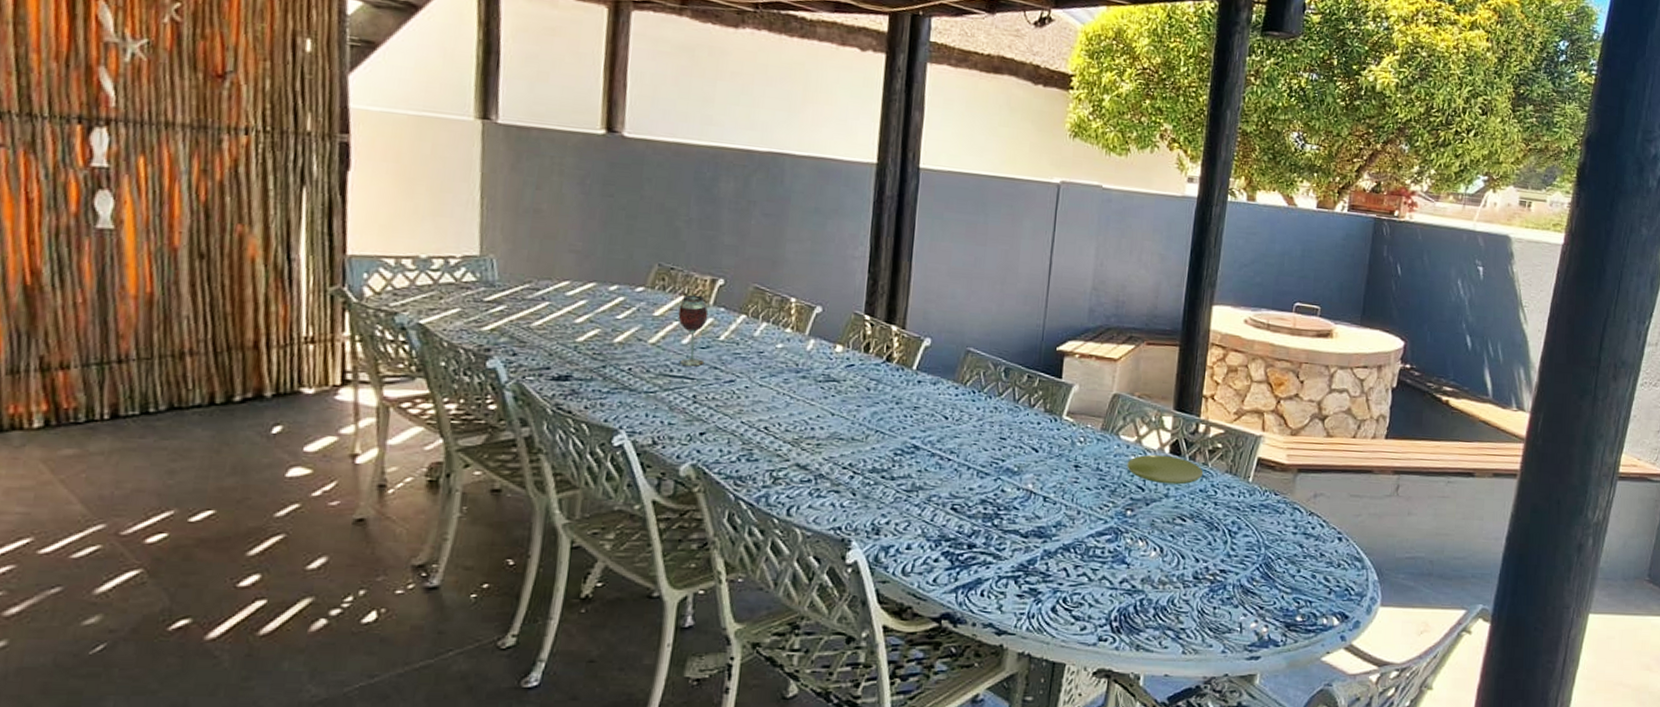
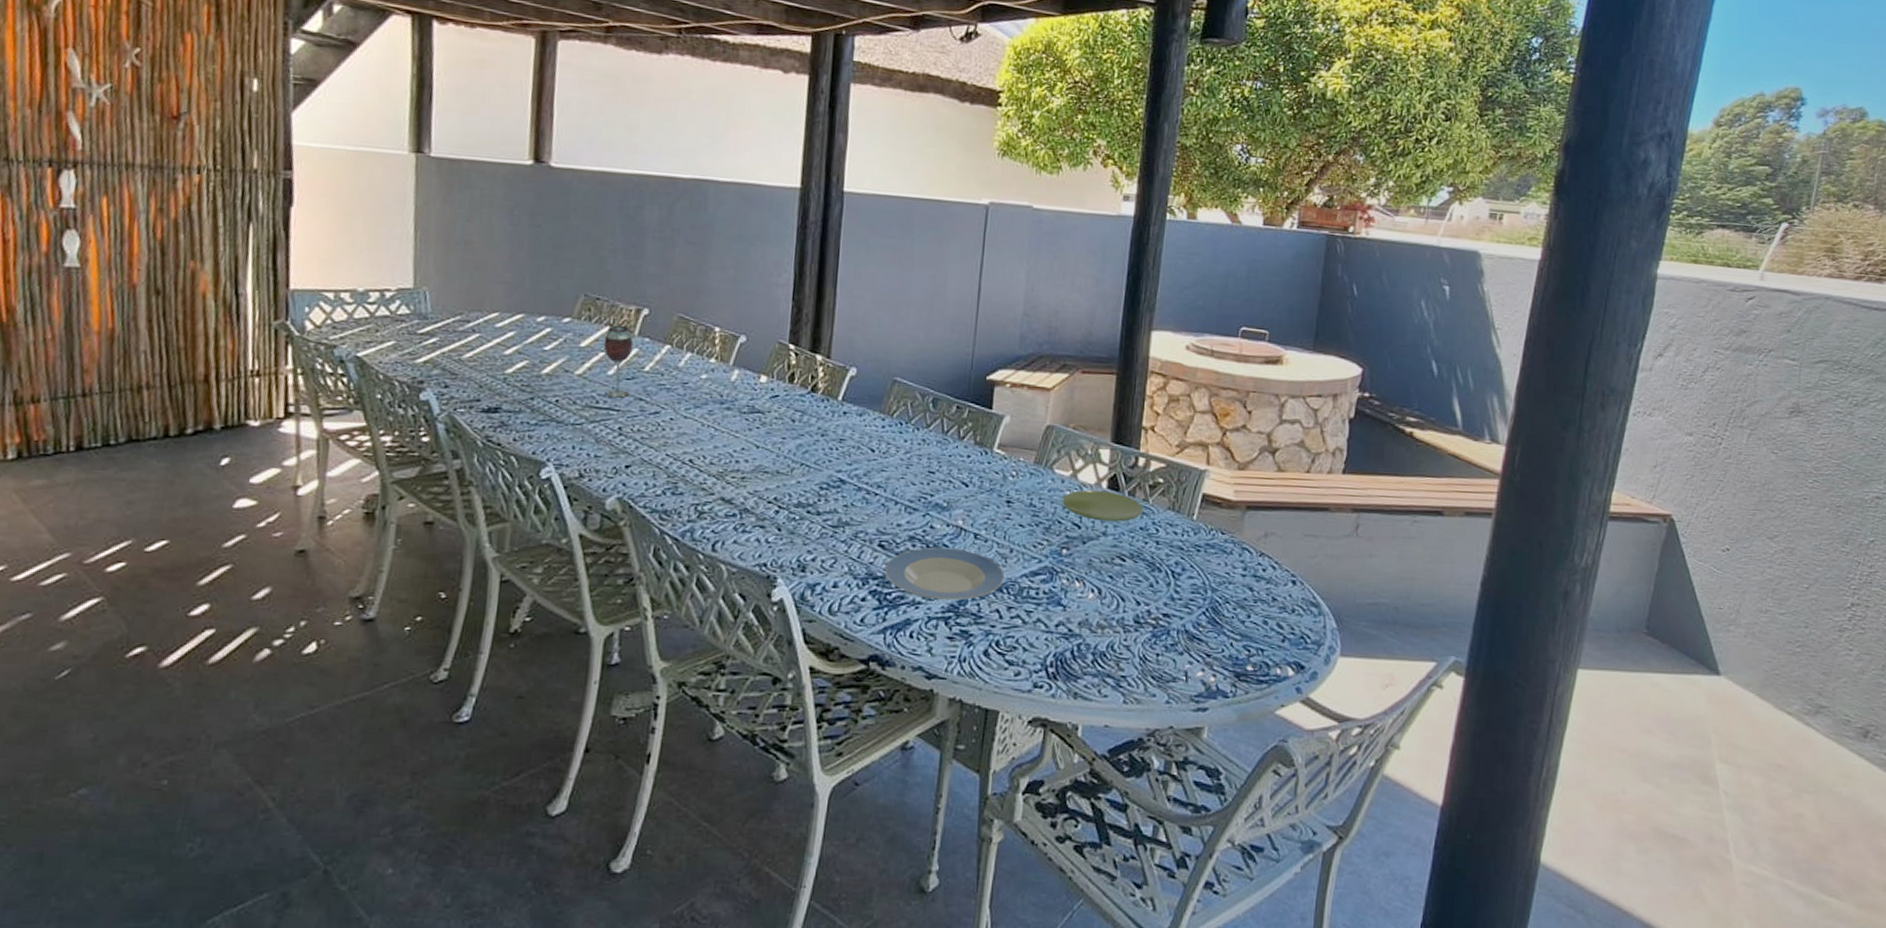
plate: none [956,509,1072,561] -> present [884,547,1004,601]

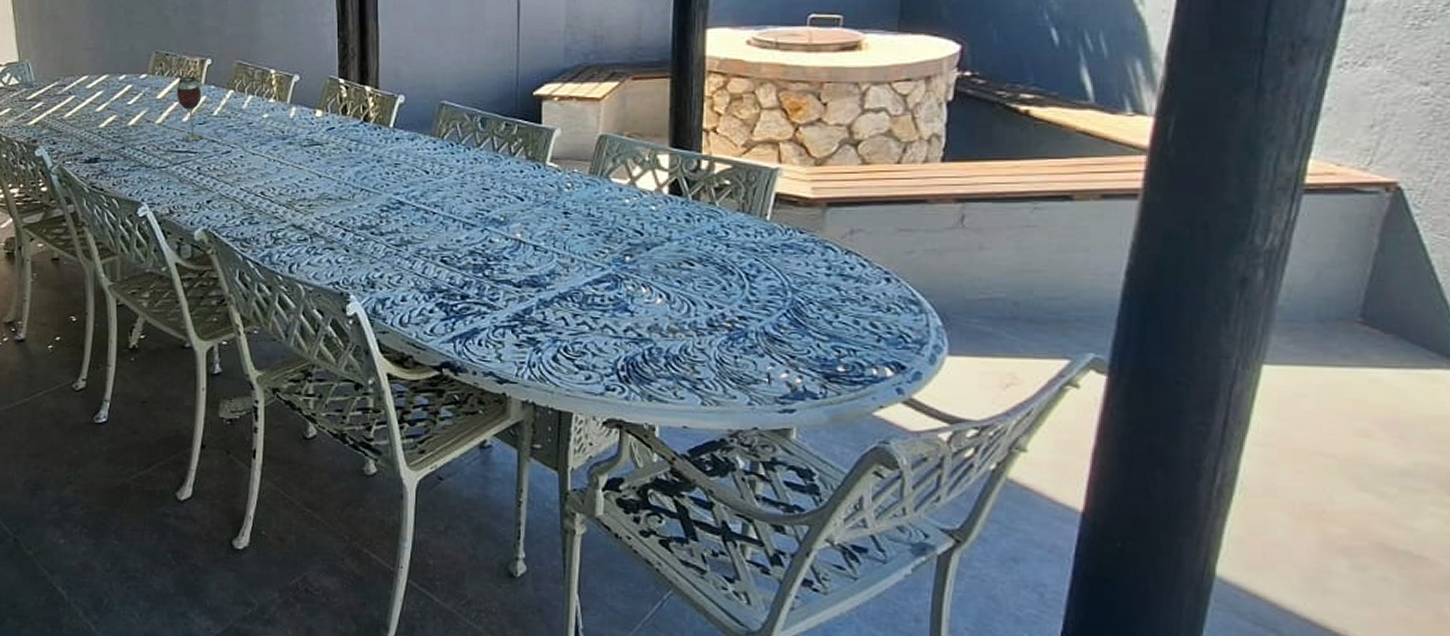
plate: present [884,547,1004,601] -> none [449,260,567,310]
plate: present [1061,489,1144,522] -> none [621,196,711,227]

